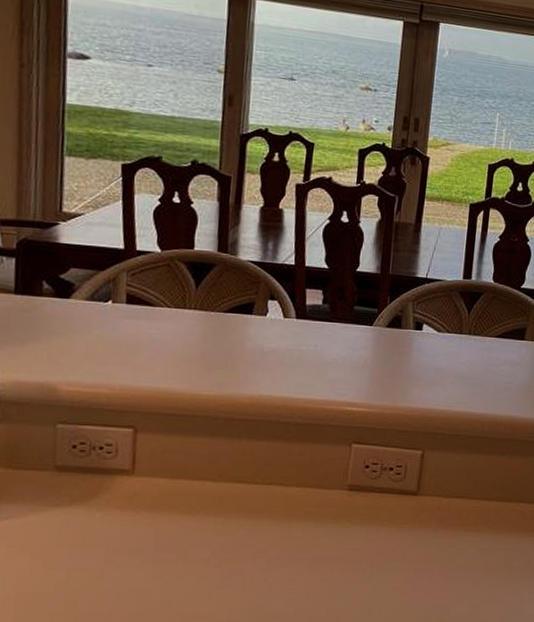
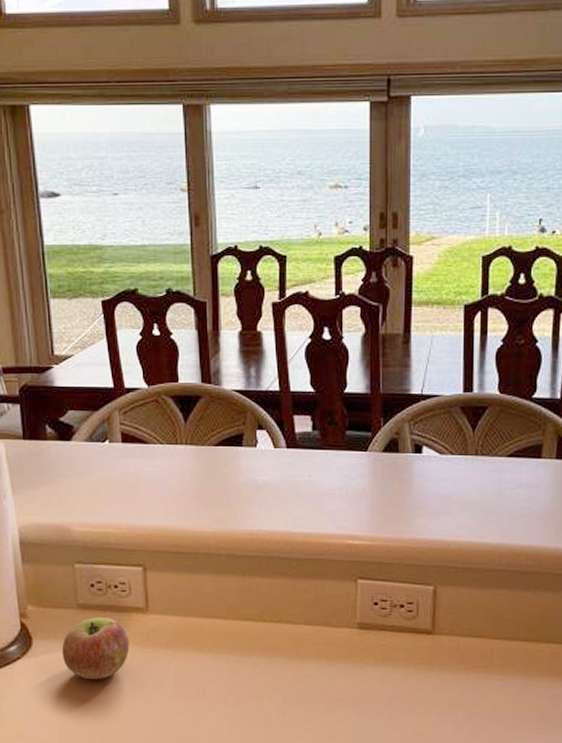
apple: none [29,480,109,546] -> present [61,617,130,680]

